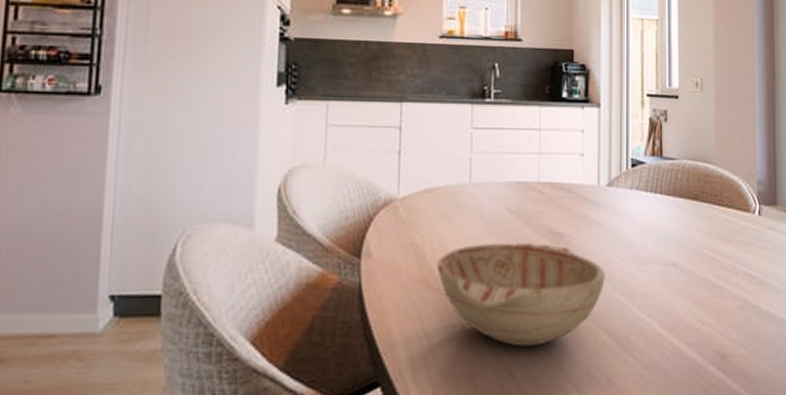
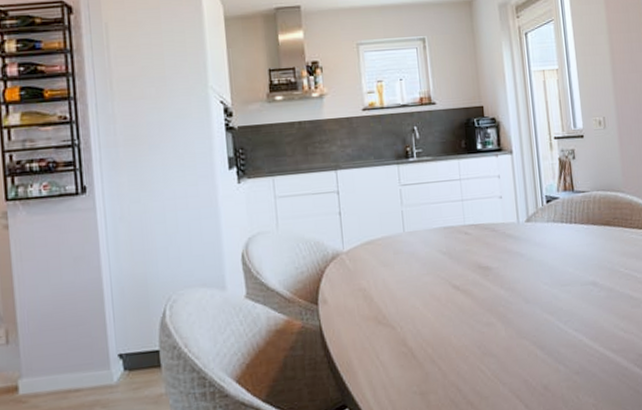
decorative bowl: present [436,242,605,347] -> none [383,277,533,366]

